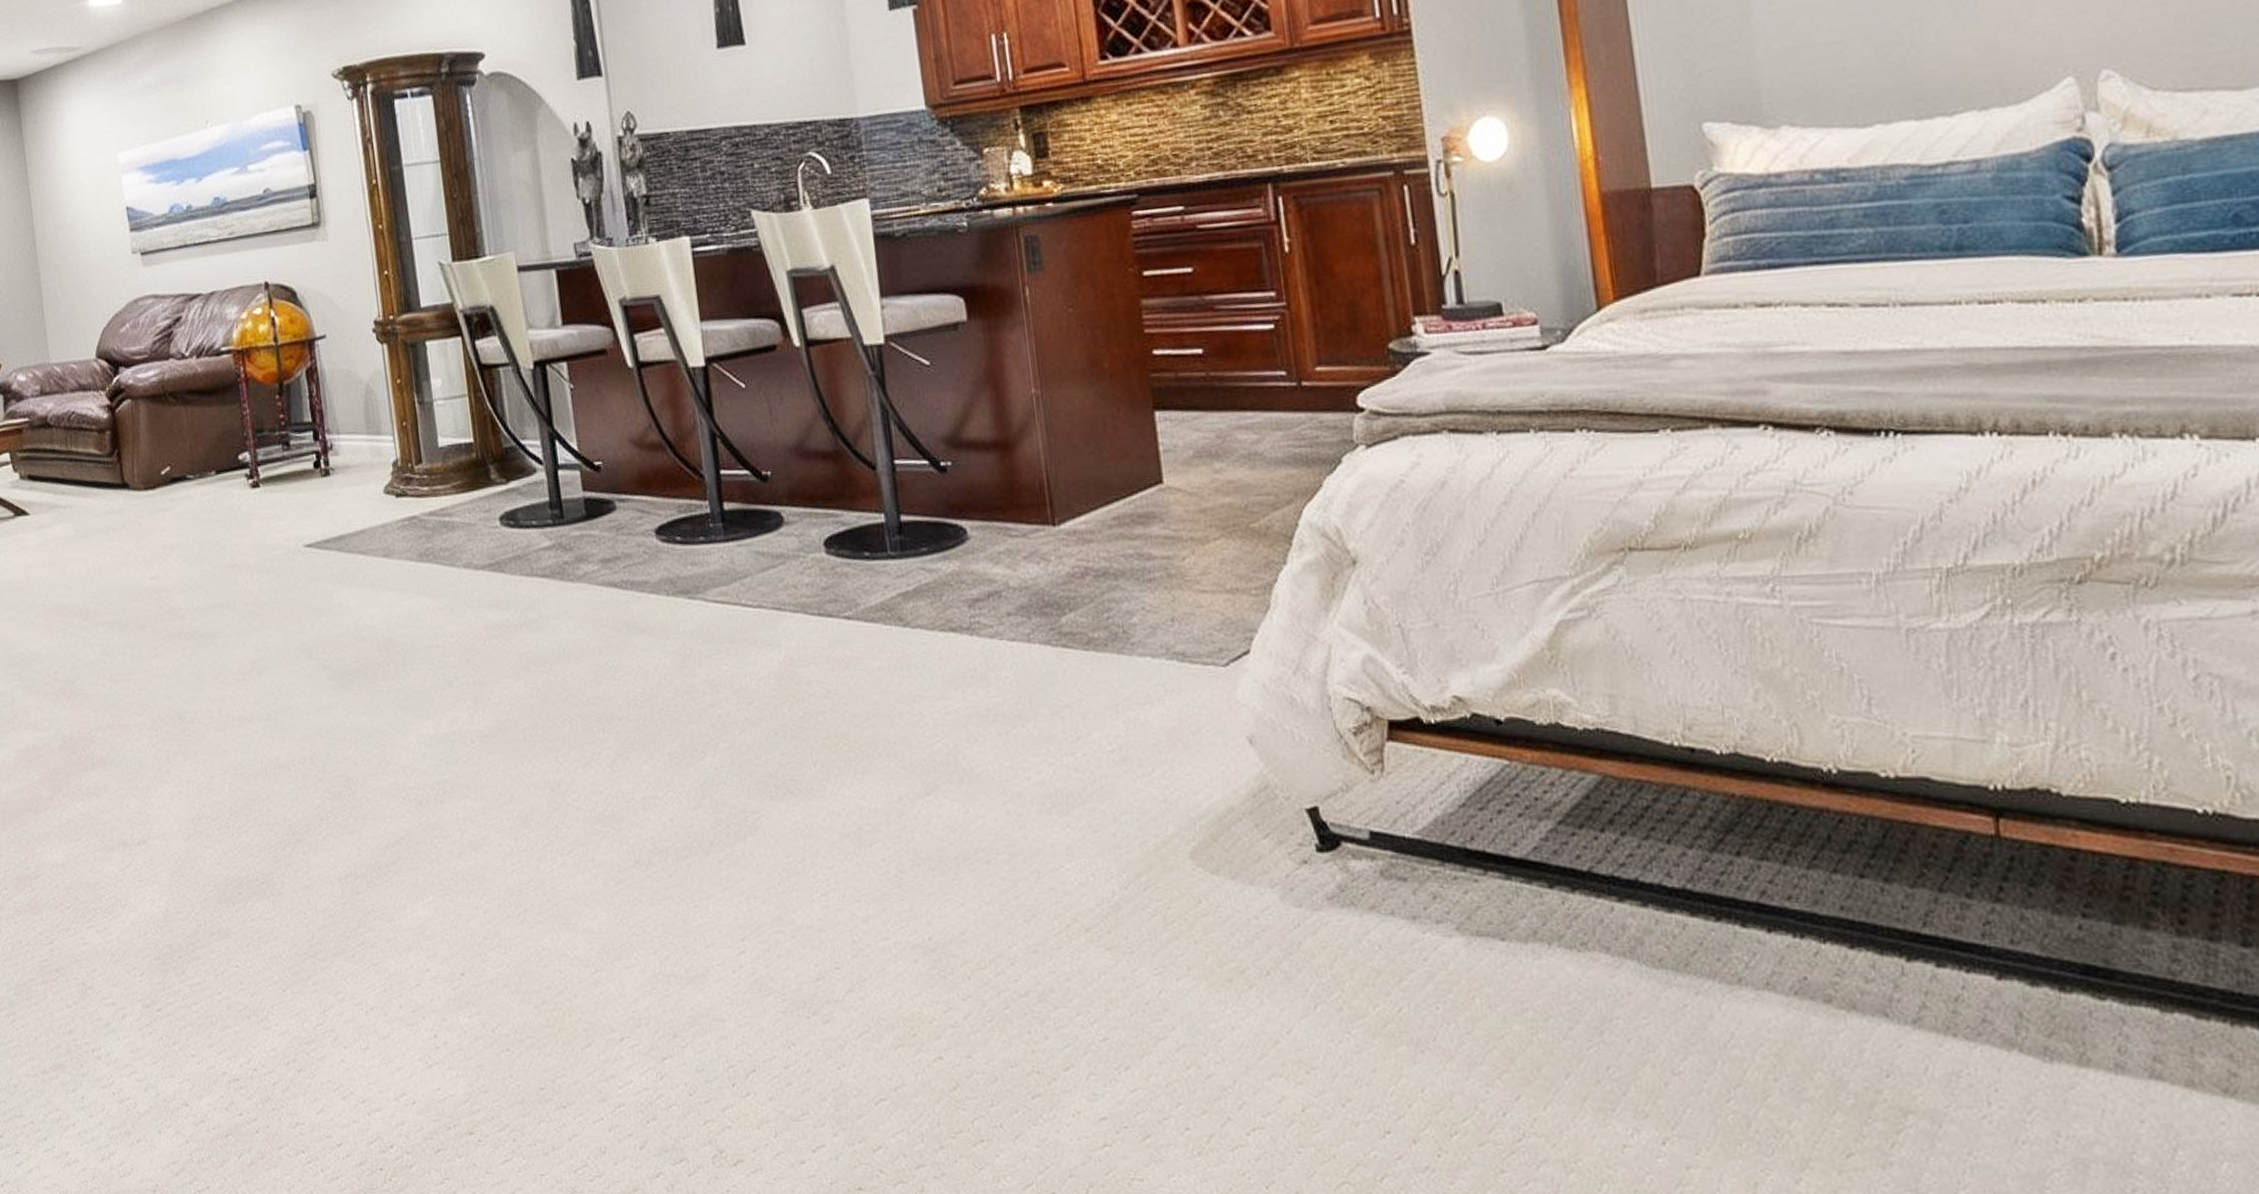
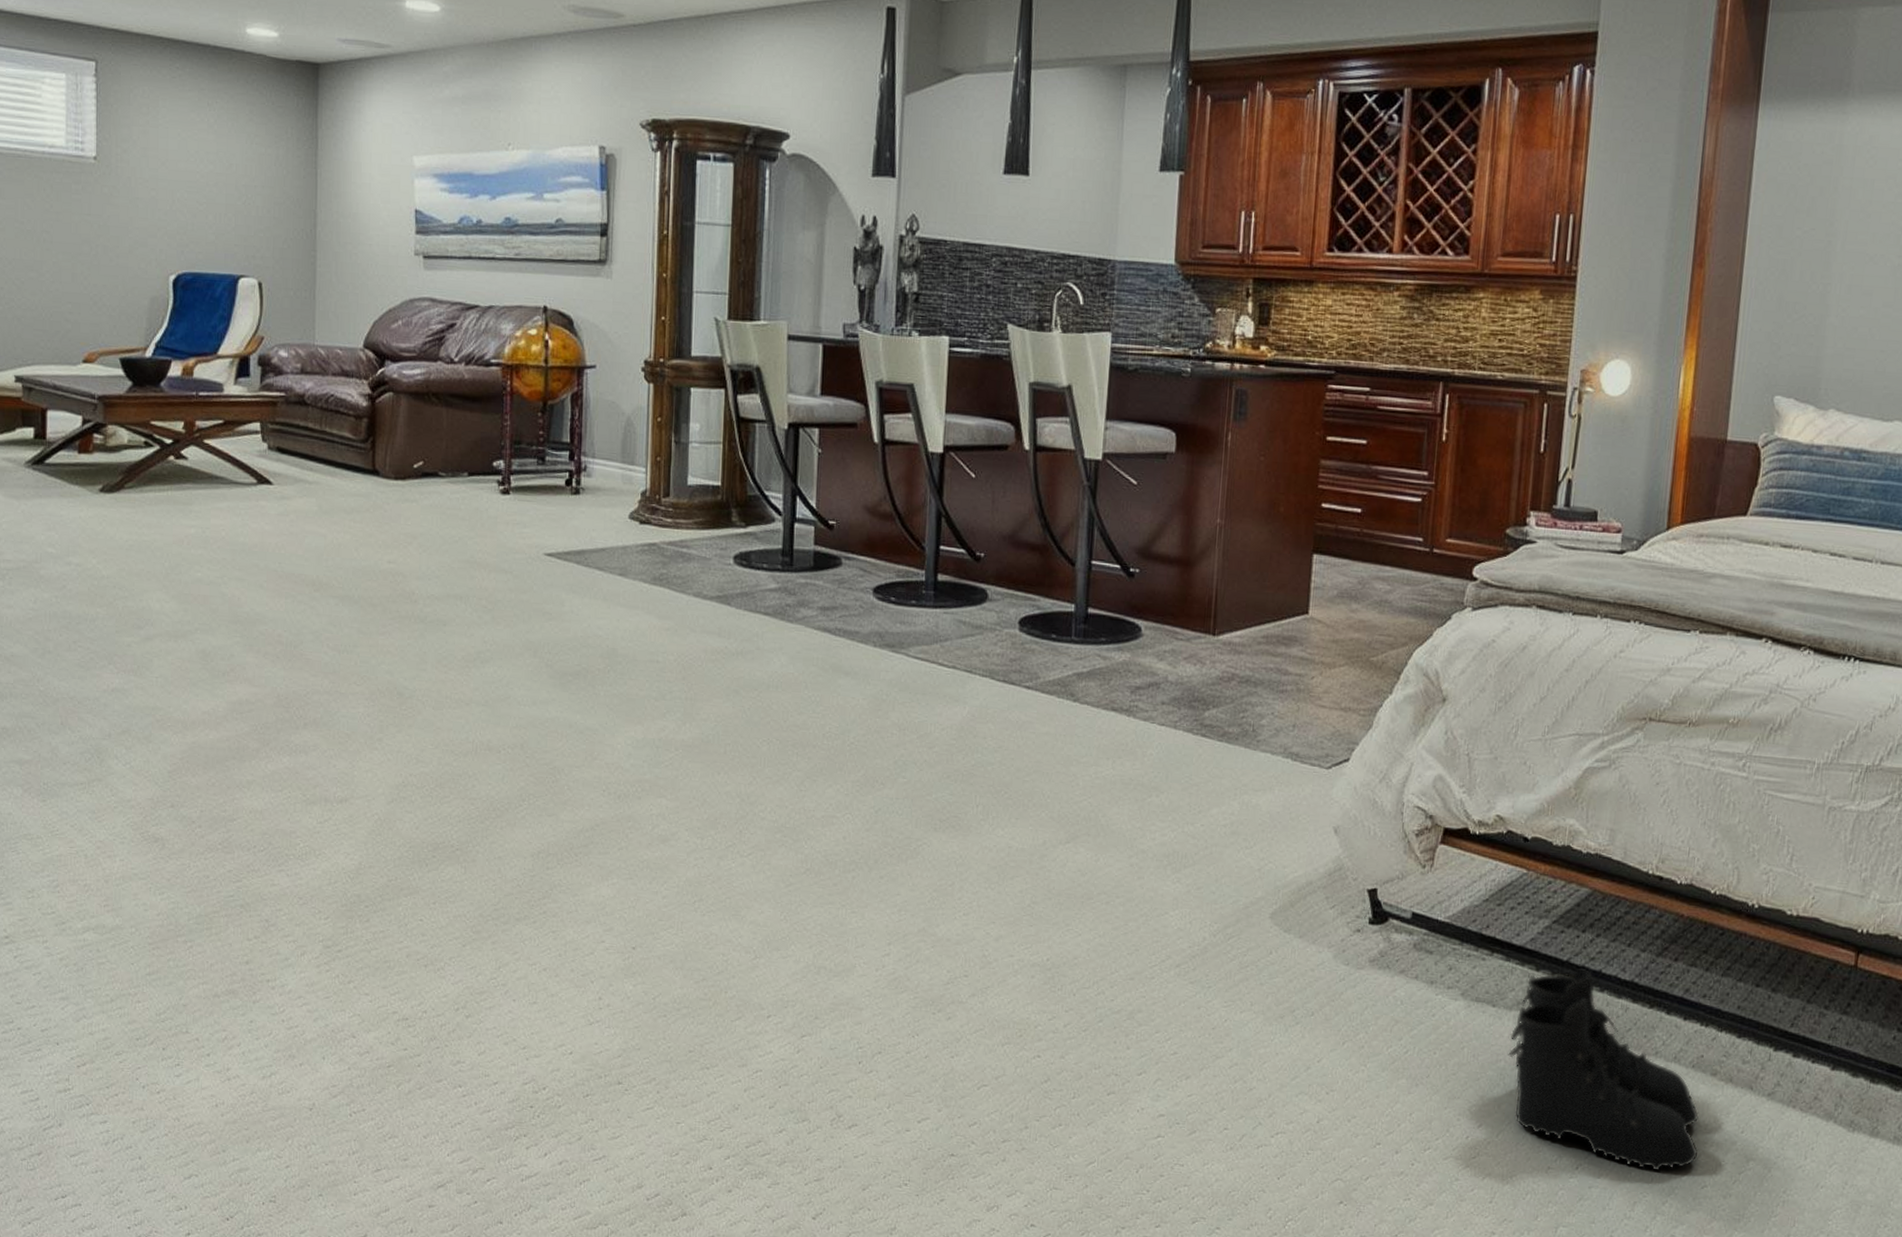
boots: none [1532,880,1832,1138] -> present [1508,969,1699,1170]

